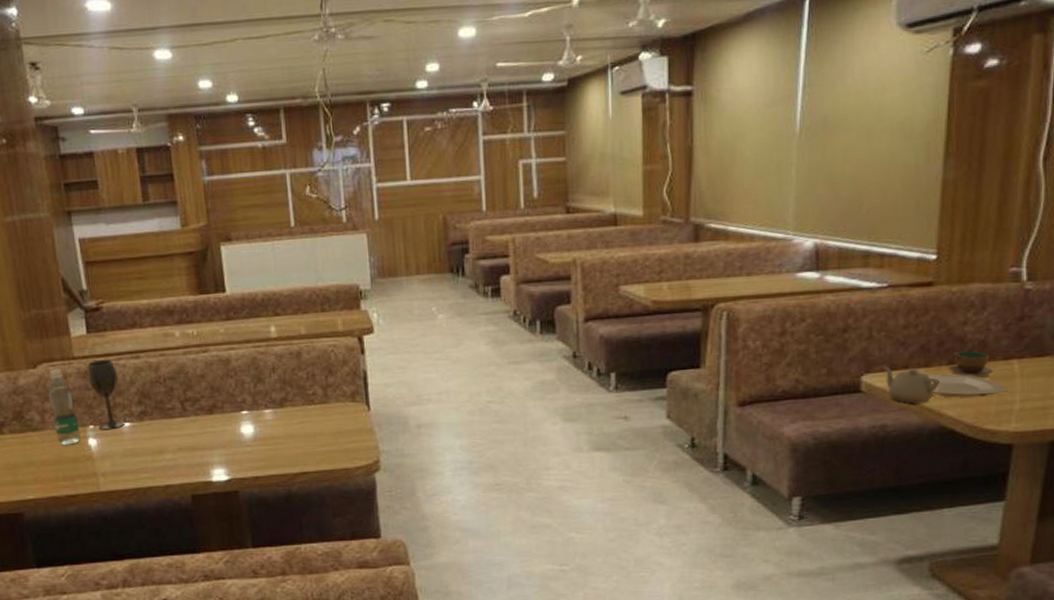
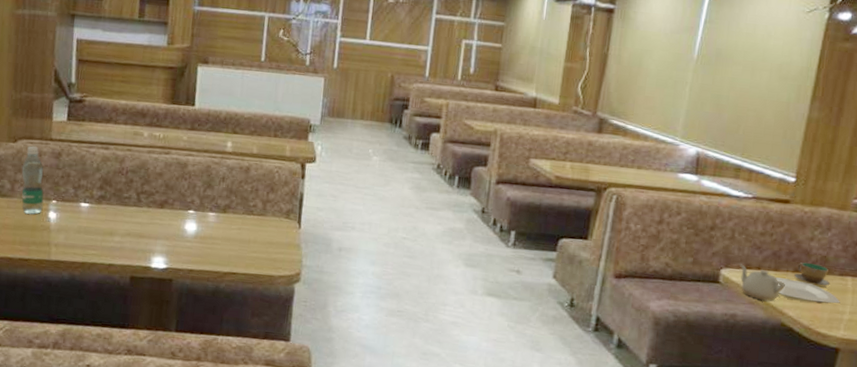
wine glass: present [87,359,126,430] -> none [60,145,87,207]

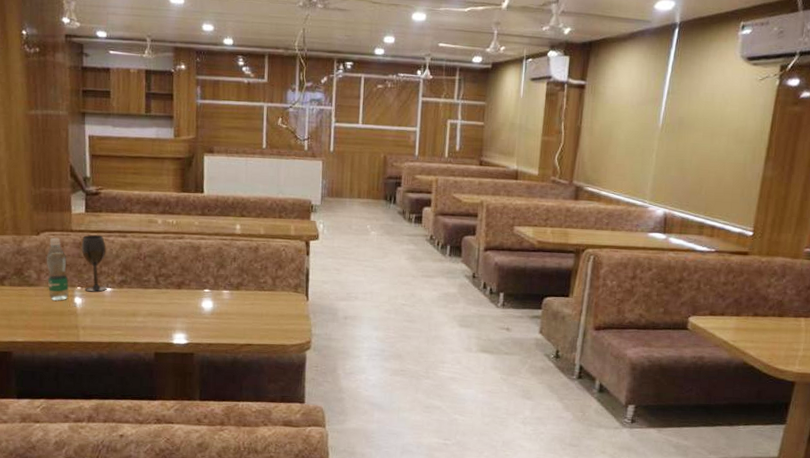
wine glass: none [60,145,87,207] -> present [81,234,108,292]
teapot: present [740,264,785,301] -> none [705,311,746,343]
plate: present [775,277,841,305] -> none [737,322,795,343]
cup: present [794,262,830,287] -> none [754,307,786,328]

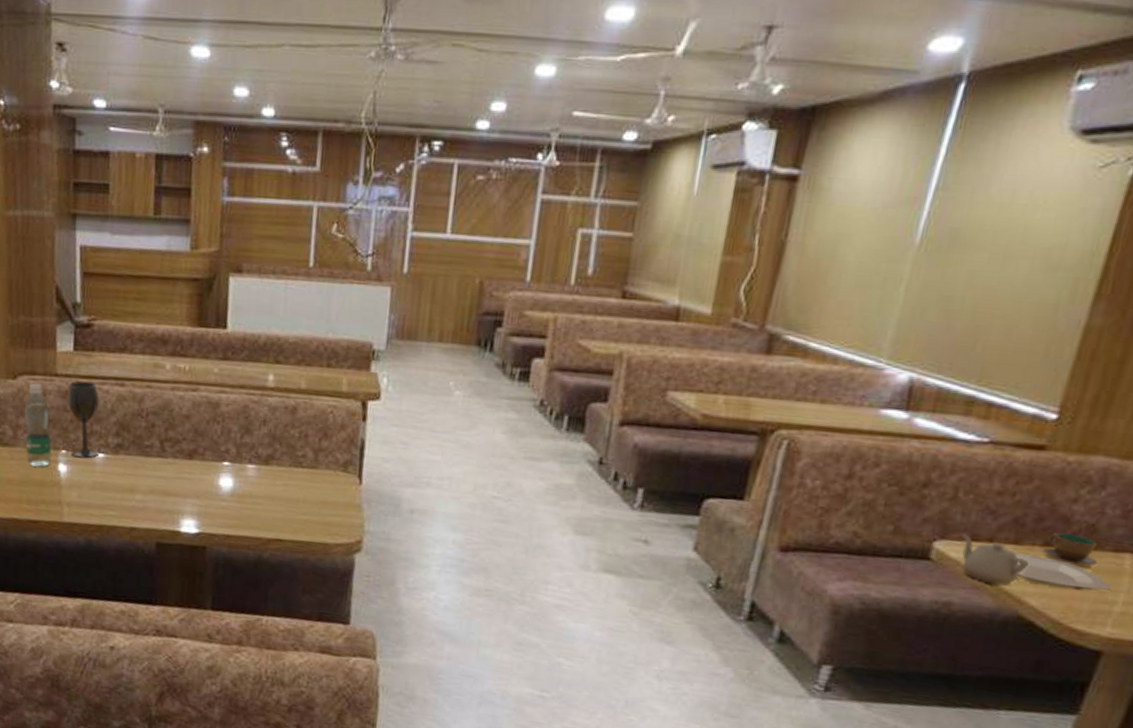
teapot: none [705,311,746,343] -> present [961,534,1029,586]
plate: none [737,322,795,343] -> present [1014,553,1111,591]
cup: none [754,307,786,328] -> present [1043,532,1098,568]

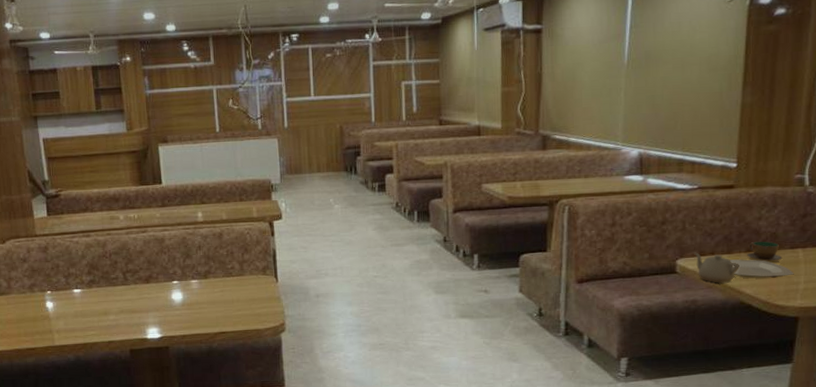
bottle: present [24,383,52,467] -> none [14,244,40,307]
wine glass: present [68,381,100,458] -> none [47,237,77,295]

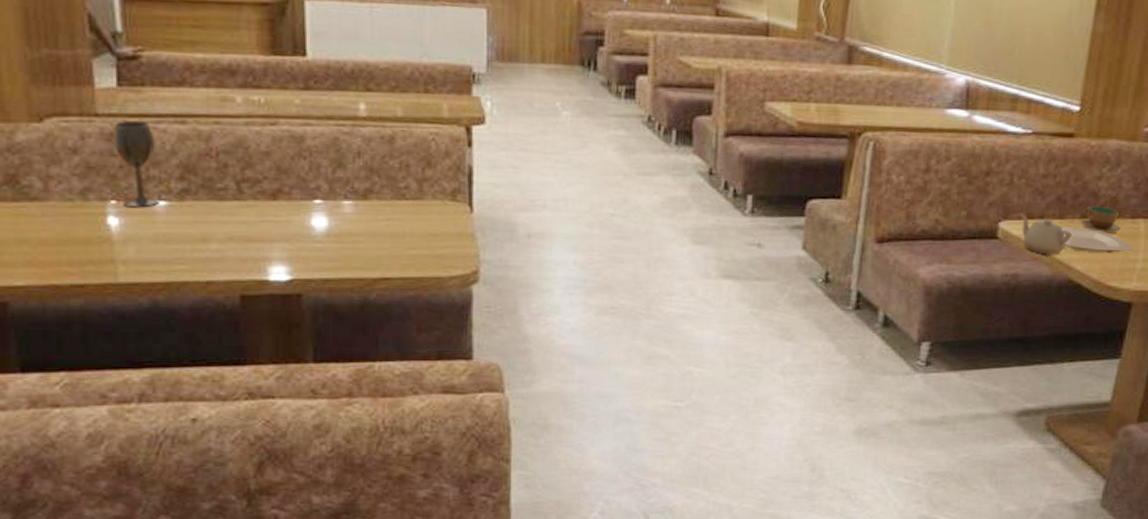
wine glass: none [47,237,77,295] -> present [114,120,161,208]

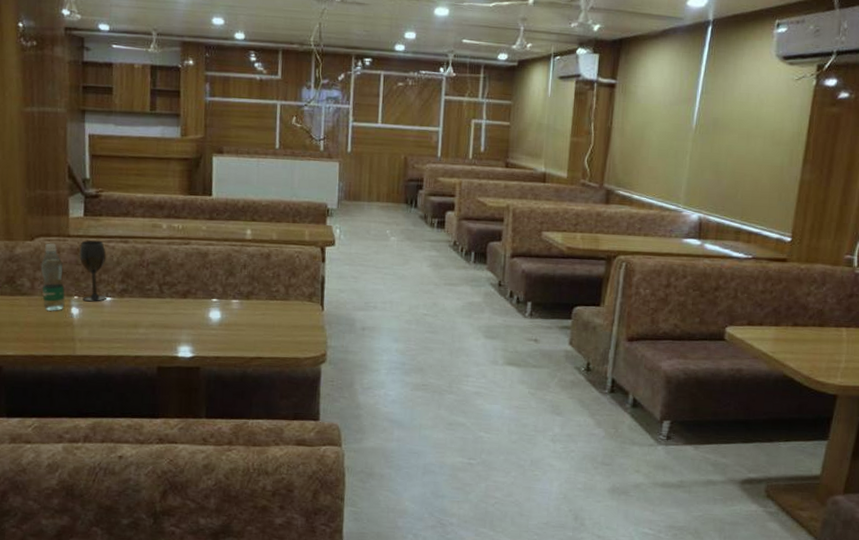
bottle: none [56,125,97,222] -> present [40,243,65,311]
teapot: present [1020,214,1072,255] -> none [743,321,786,355]
plate: present [1060,226,1132,253] -> none [776,332,837,355]
cup: present [1081,205,1121,234] -> none [794,316,827,339]

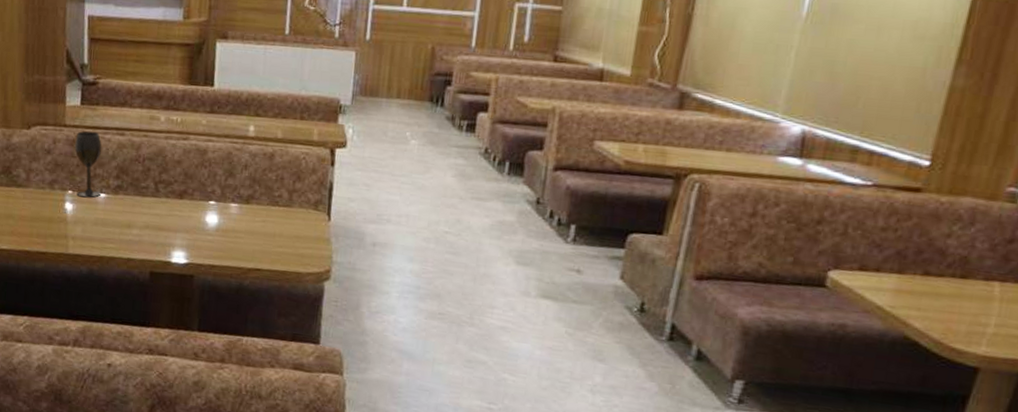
bottle: present [40,243,65,311] -> none [36,132,60,206]

